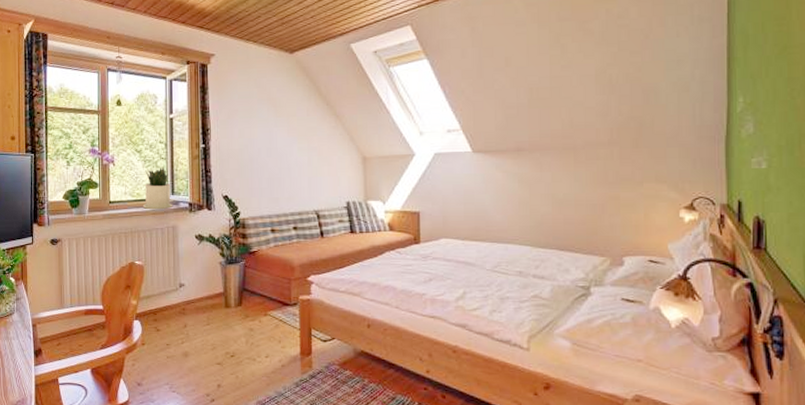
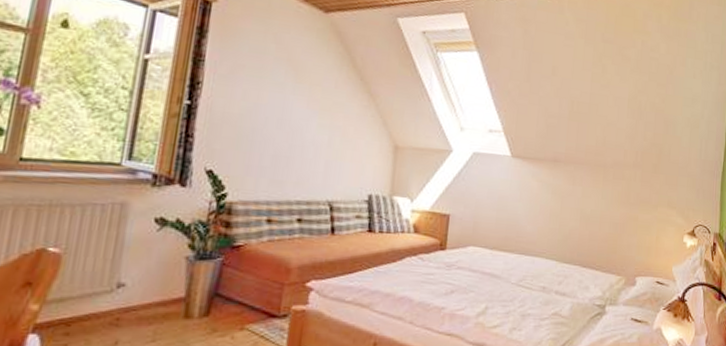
planter: present [142,167,173,210] -> none [76,119,129,180]

